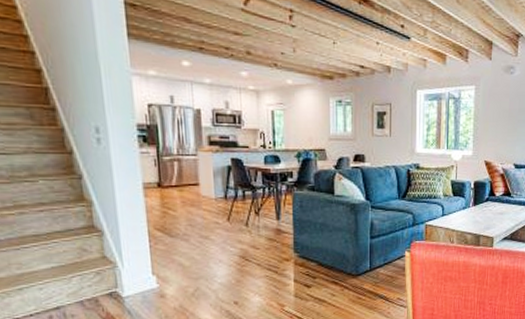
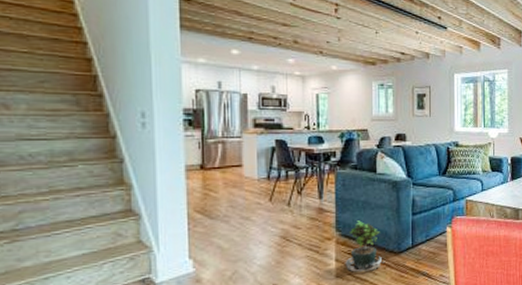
potted plant: none [303,242,344,293] -> present [345,220,386,272]

